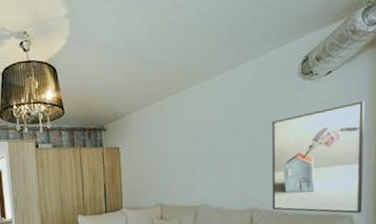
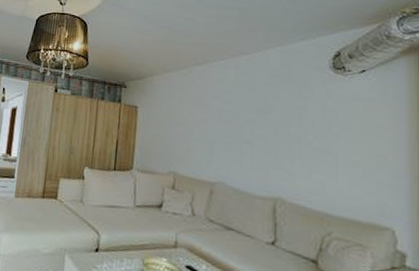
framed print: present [272,101,365,214] -> none [298,105,407,229]

